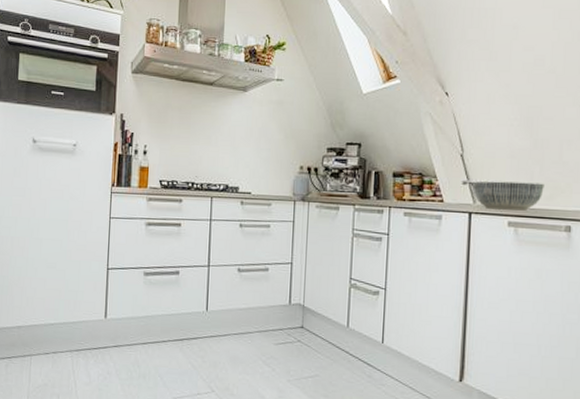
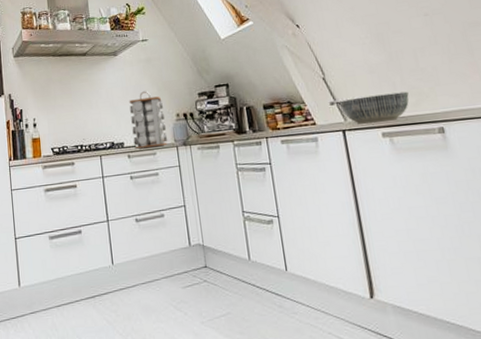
spice rack: none [249,135,287,199] -> present [129,91,168,150]

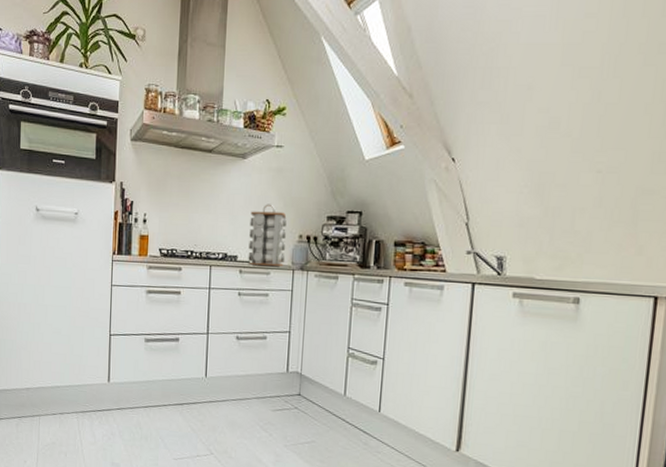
bowl: present [339,91,409,124] -> none [476,250,554,282]

